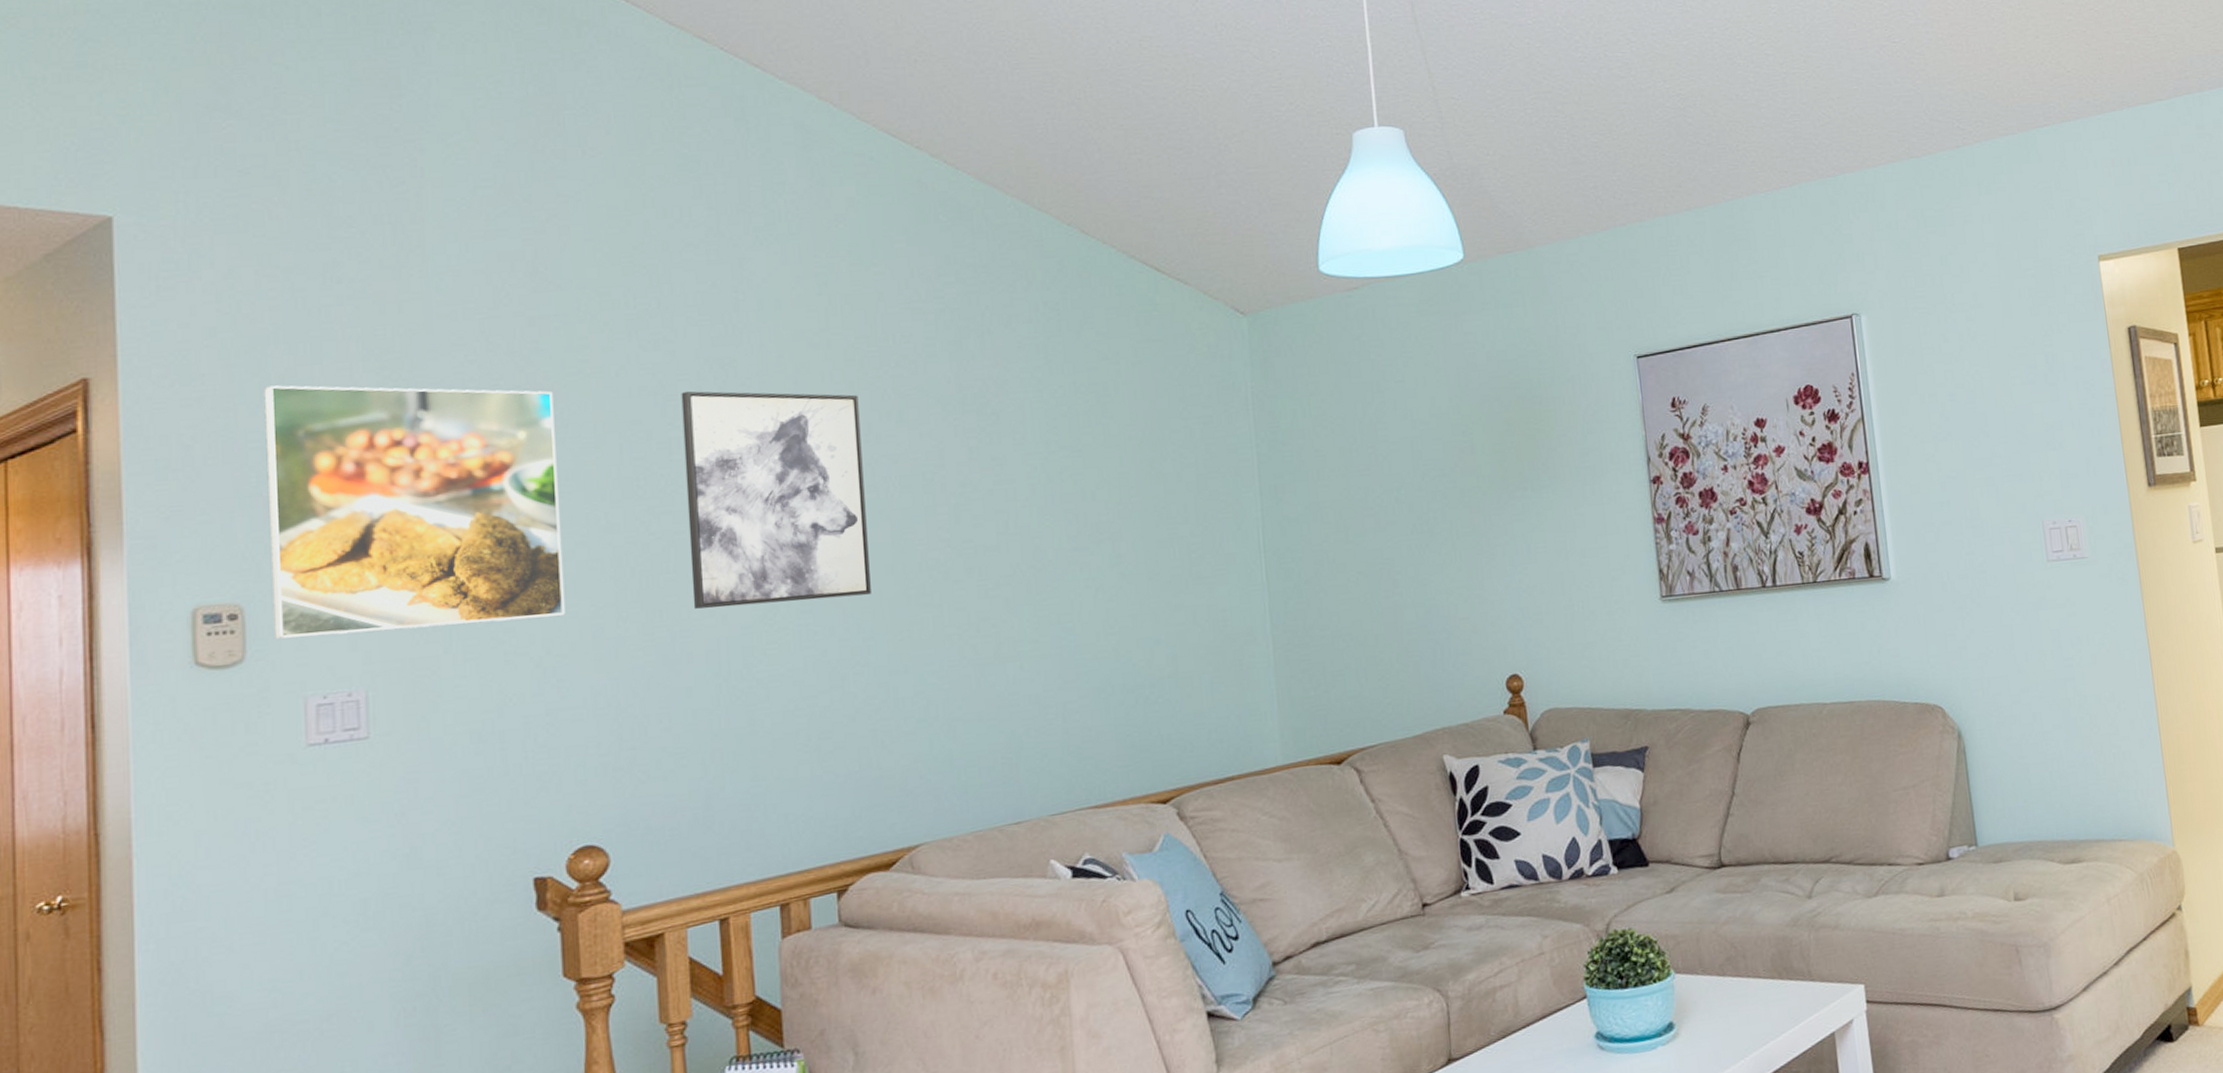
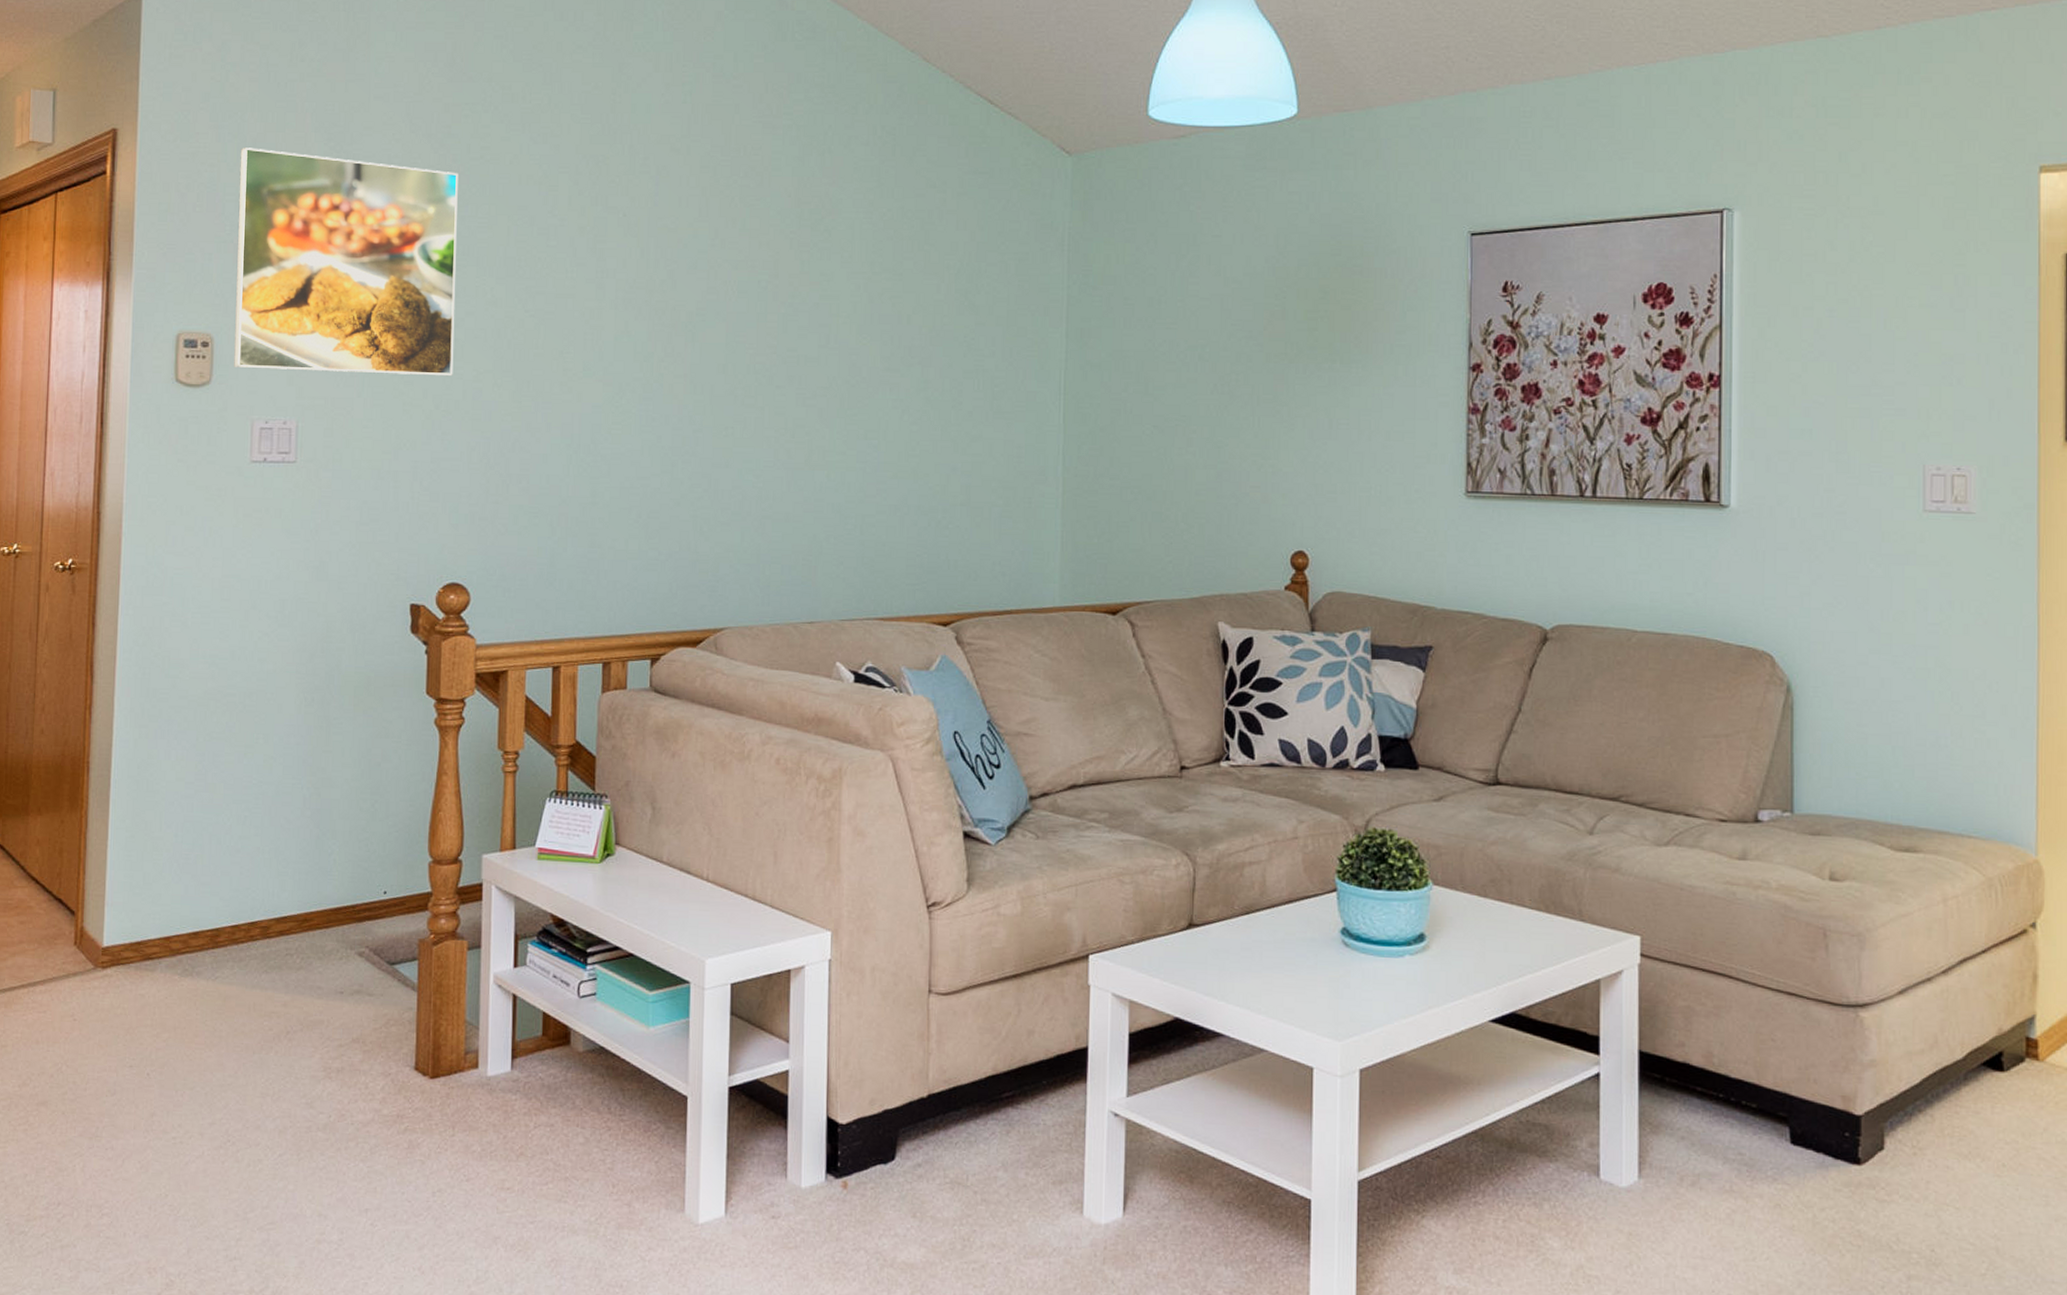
wall art: present [681,391,871,609] -> none [555,183,709,389]

